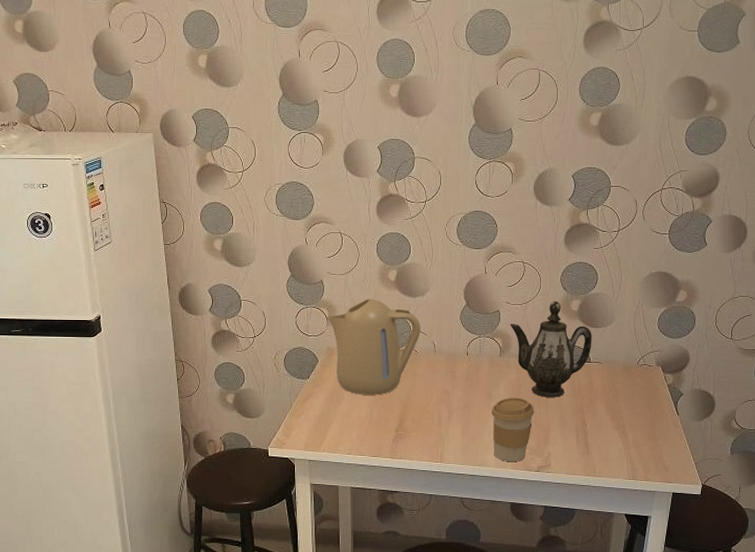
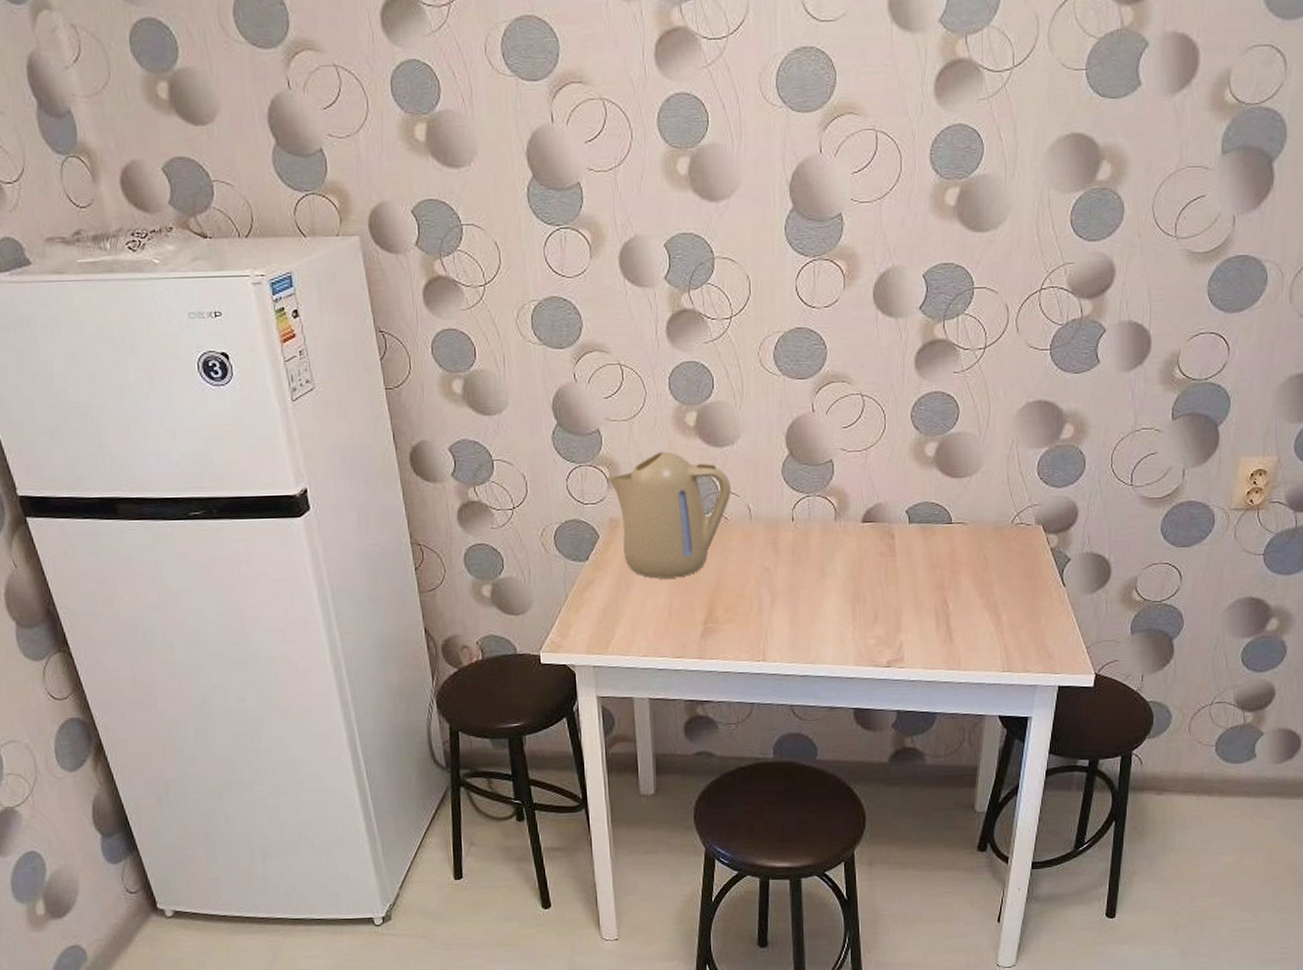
coffee cup: present [491,397,535,462] -> none [826,573,882,657]
teapot: present [510,301,592,397] -> none [846,444,953,572]

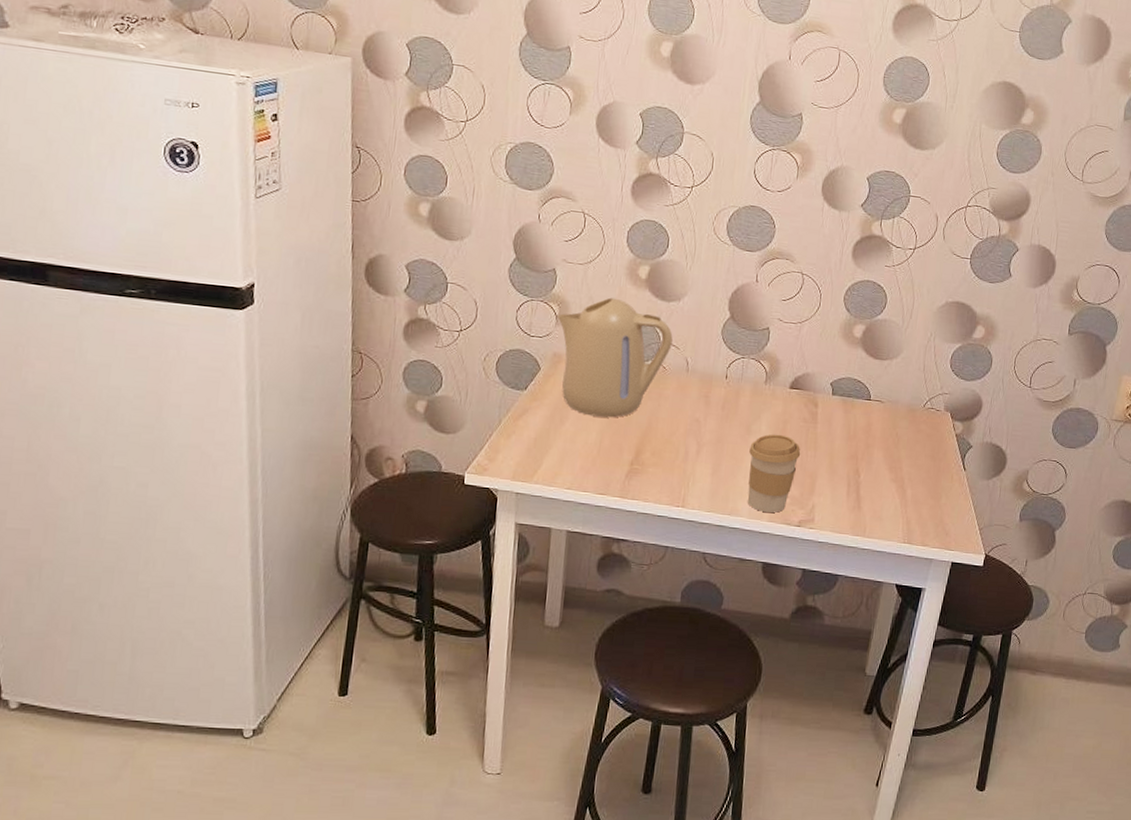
coffee cup: none [826,573,882,657] -> present [747,434,801,513]

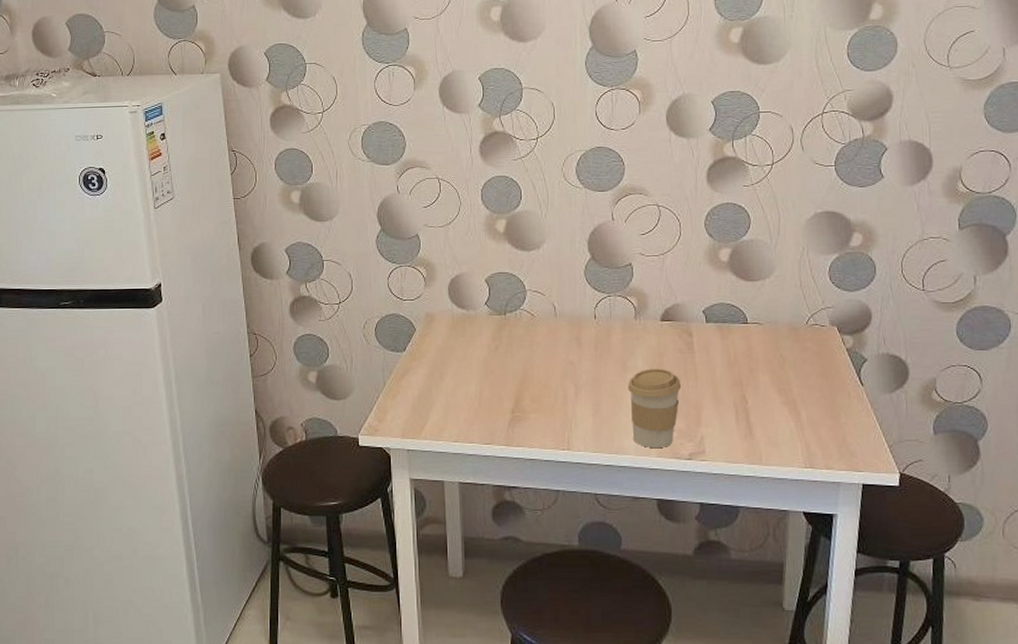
kettle: present [557,297,673,418] -> none [425,254,537,369]

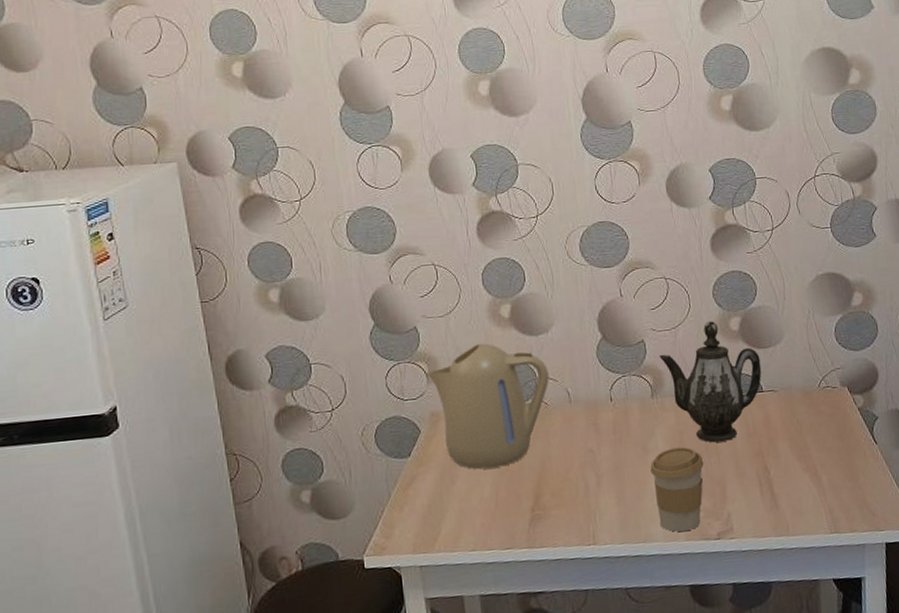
kettle: none [425,254,537,369] -> present [427,343,549,470]
teapot: none [645,250,748,368] -> present [659,321,762,443]

